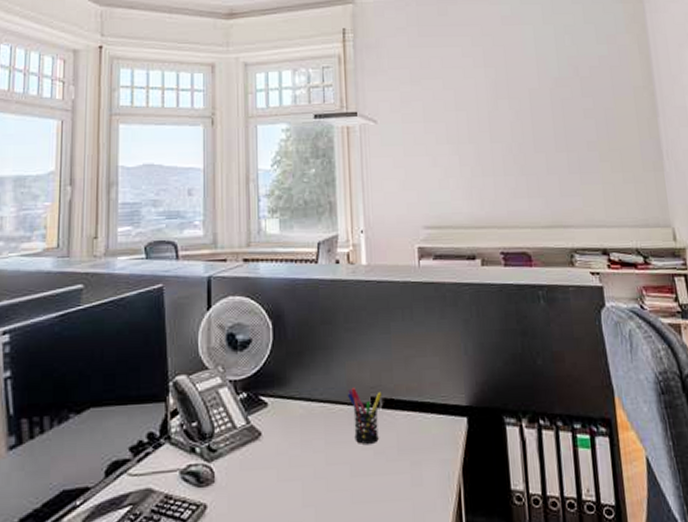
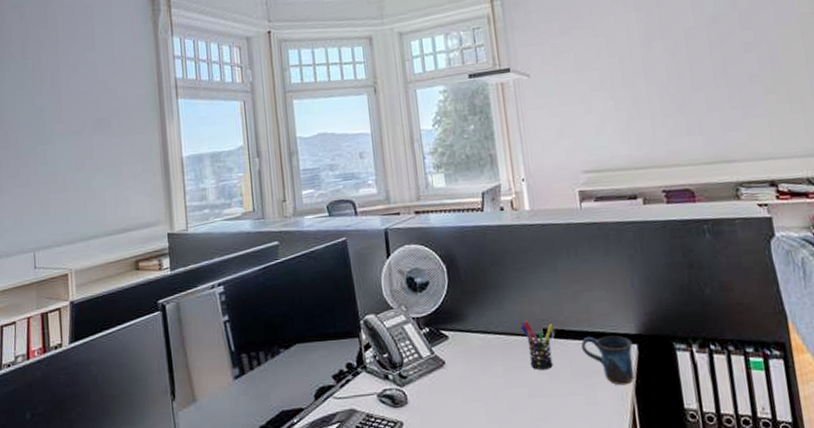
mug: none [410,407,463,464] -> present [581,335,635,386]

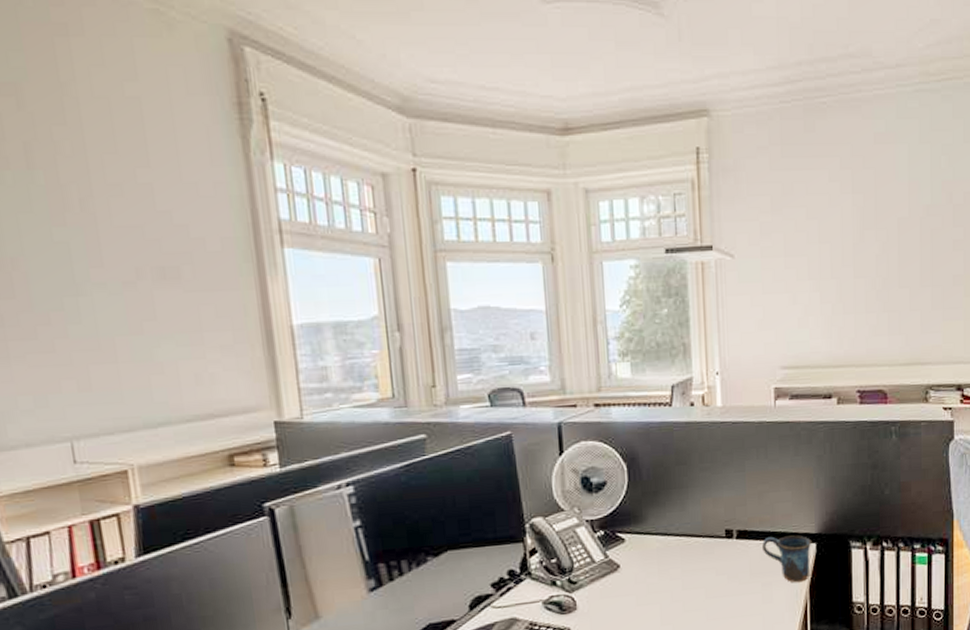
pen holder: present [520,321,554,370] -> none [702,522,736,571]

